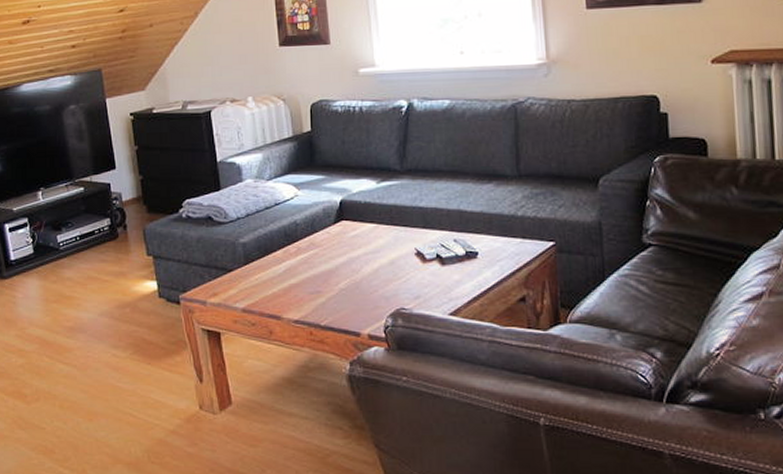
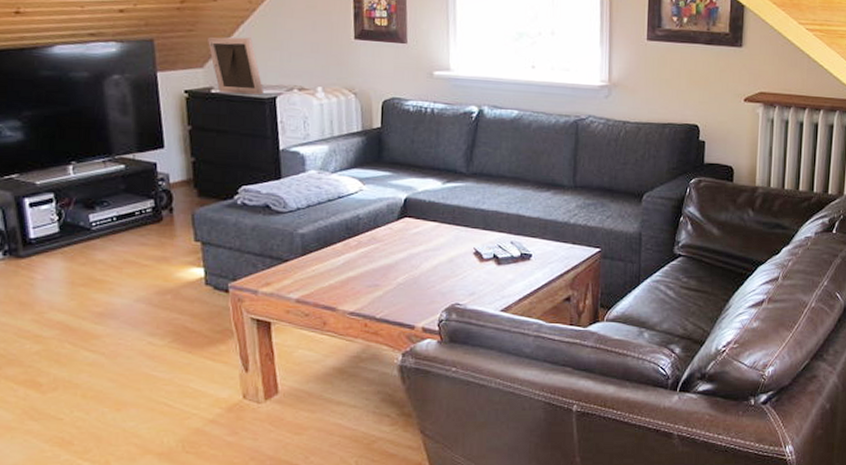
picture frame: none [146,57,200,112] -> present [206,36,265,96]

